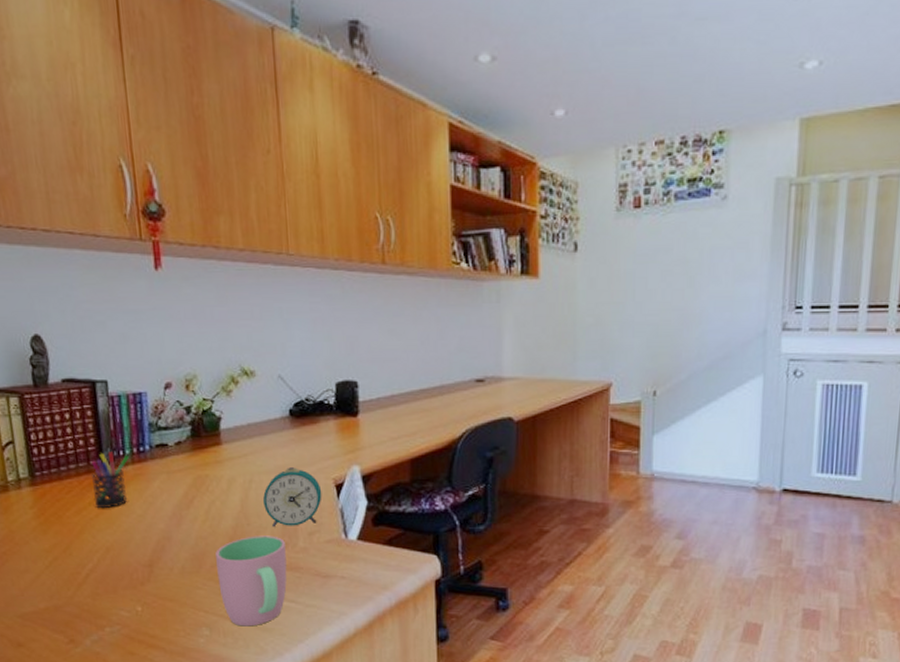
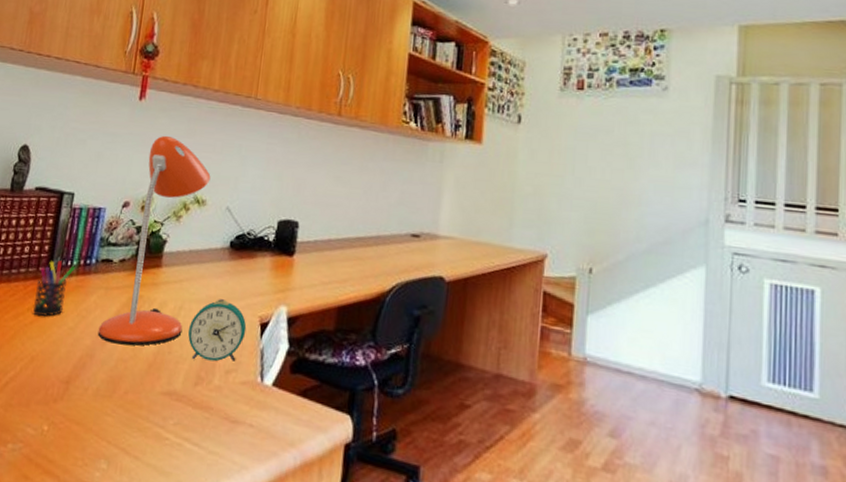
desk lamp: none [169,306,257,524] -> present [97,135,211,346]
cup: present [216,536,287,627] -> none [127,365,201,467]

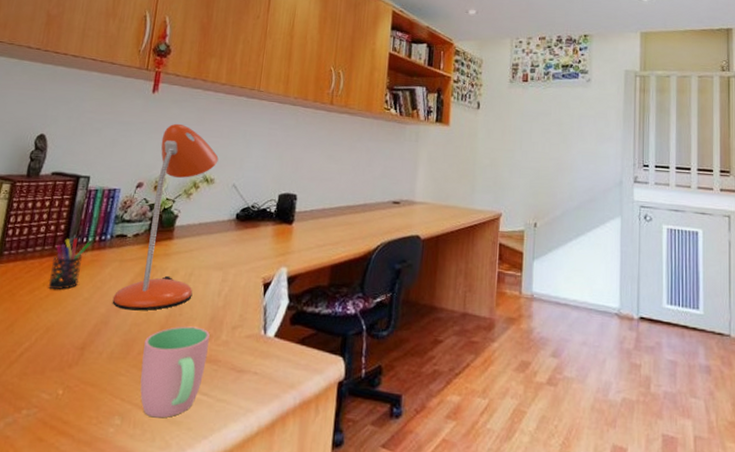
cup: none [127,365,201,467] -> present [140,326,210,418]
alarm clock: present [188,299,247,362] -> none [198,264,251,320]

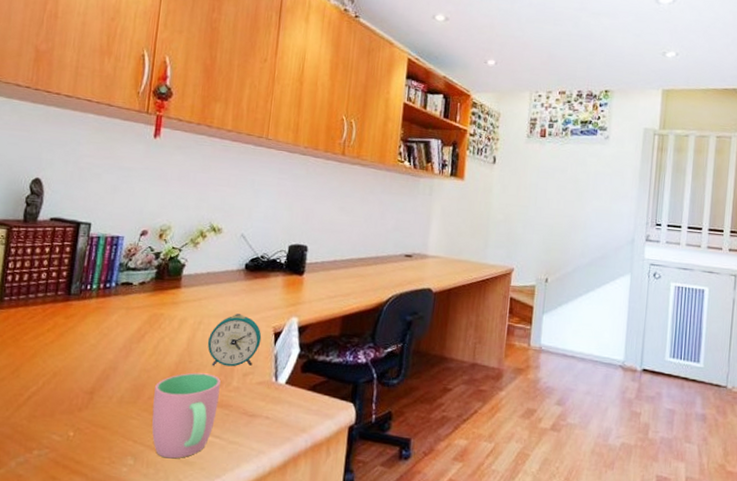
pen holder: present [47,238,92,290] -> none [52,285,96,336]
desk lamp: present [112,123,219,311] -> none [120,170,226,358]
alarm clock: none [198,264,251,320] -> present [208,314,262,367]

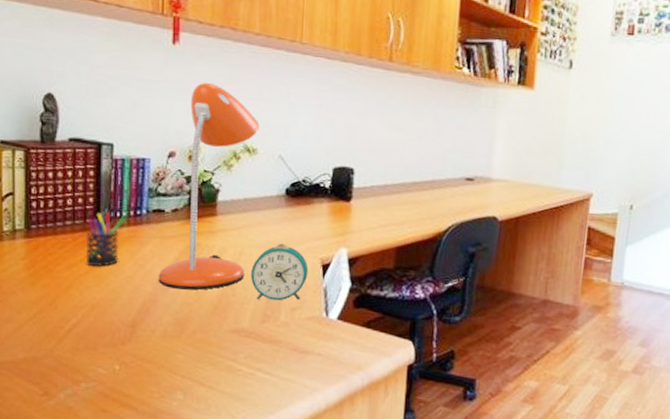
pen holder: none [52,285,96,336] -> present [85,212,126,266]
desk lamp: none [120,170,226,358] -> present [158,82,260,290]
cup: present [151,372,221,459] -> none [198,306,267,395]

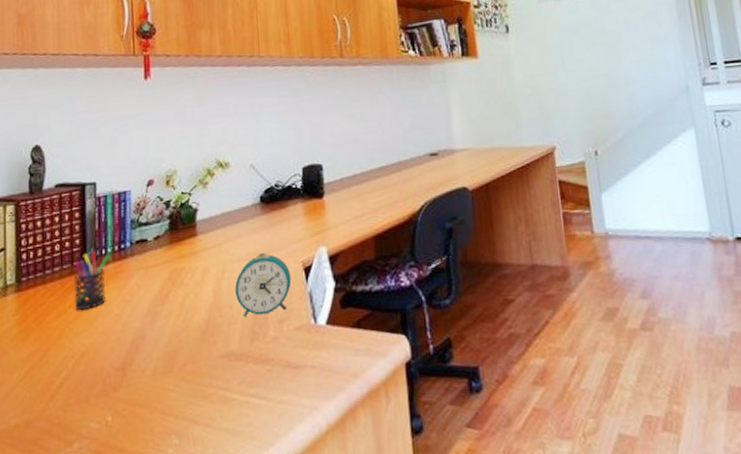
desk lamp: present [158,82,260,290] -> none [145,108,230,320]

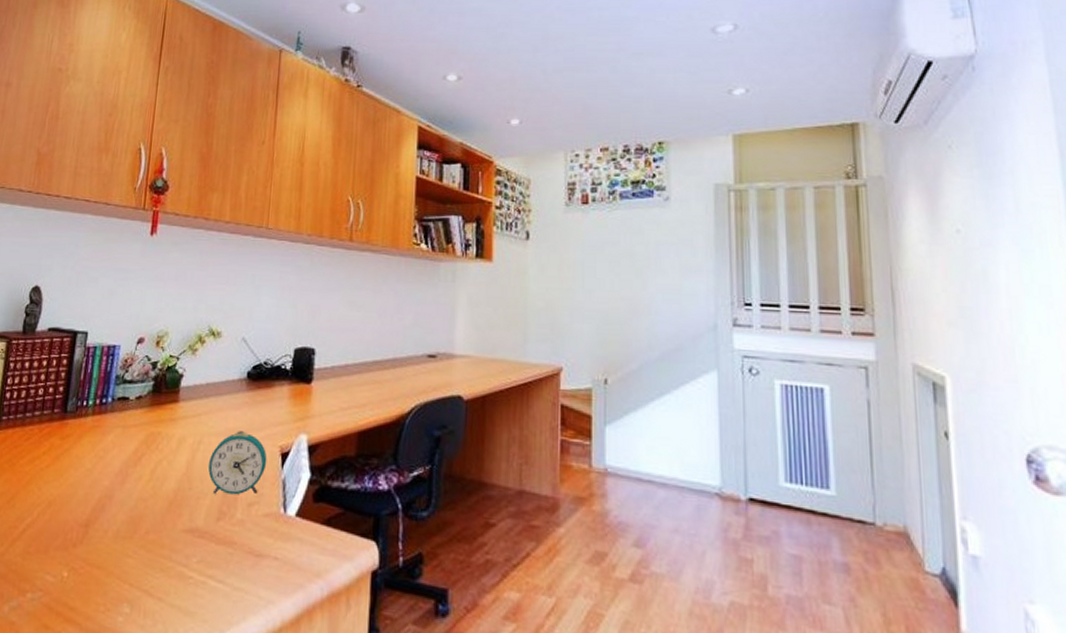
pen holder: present [73,251,111,310] -> none [48,401,92,459]

